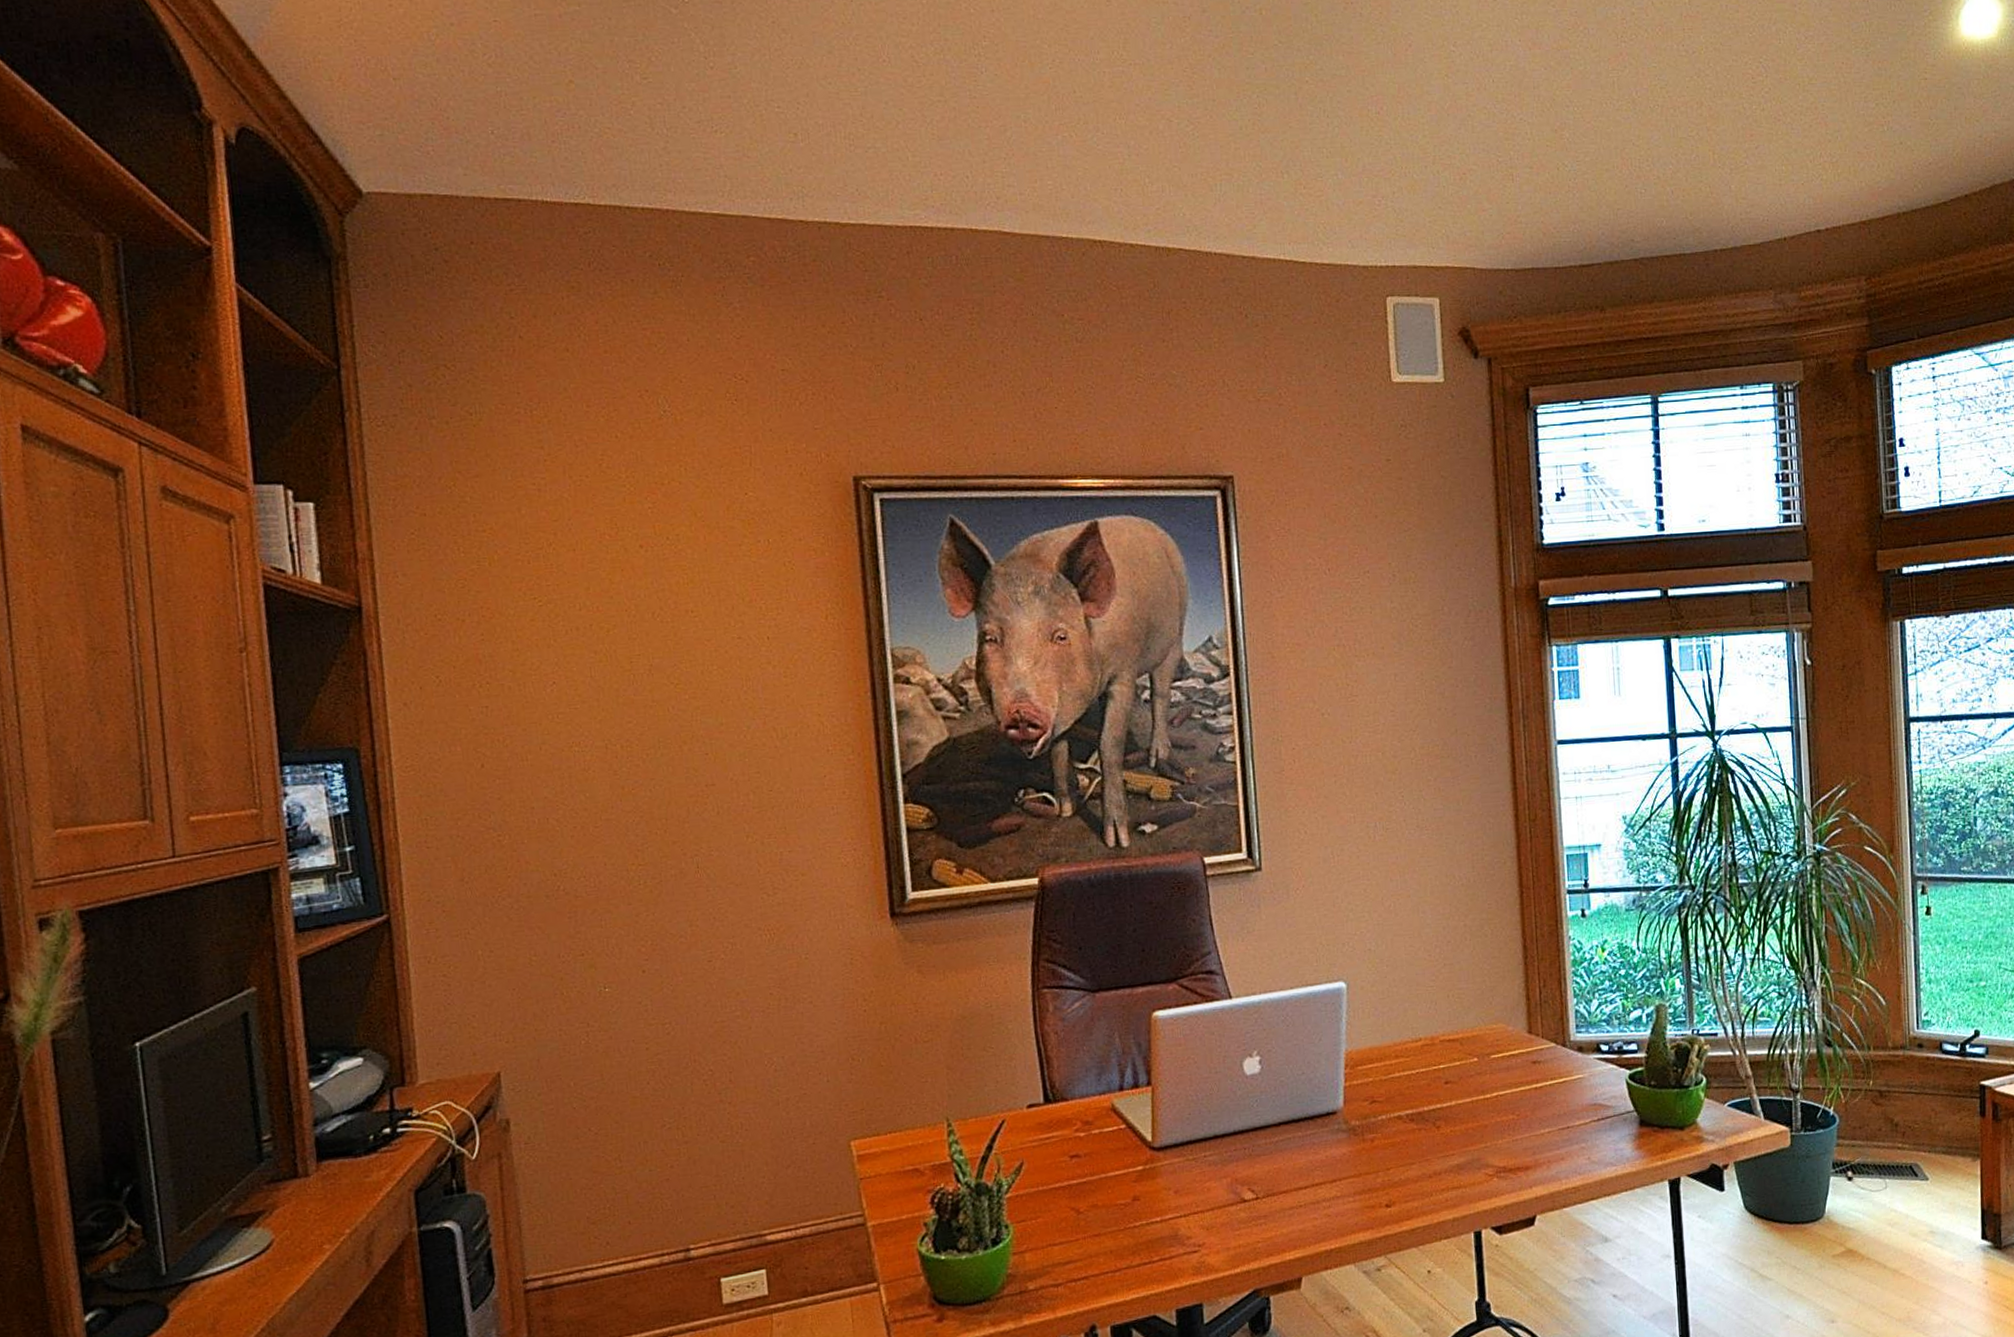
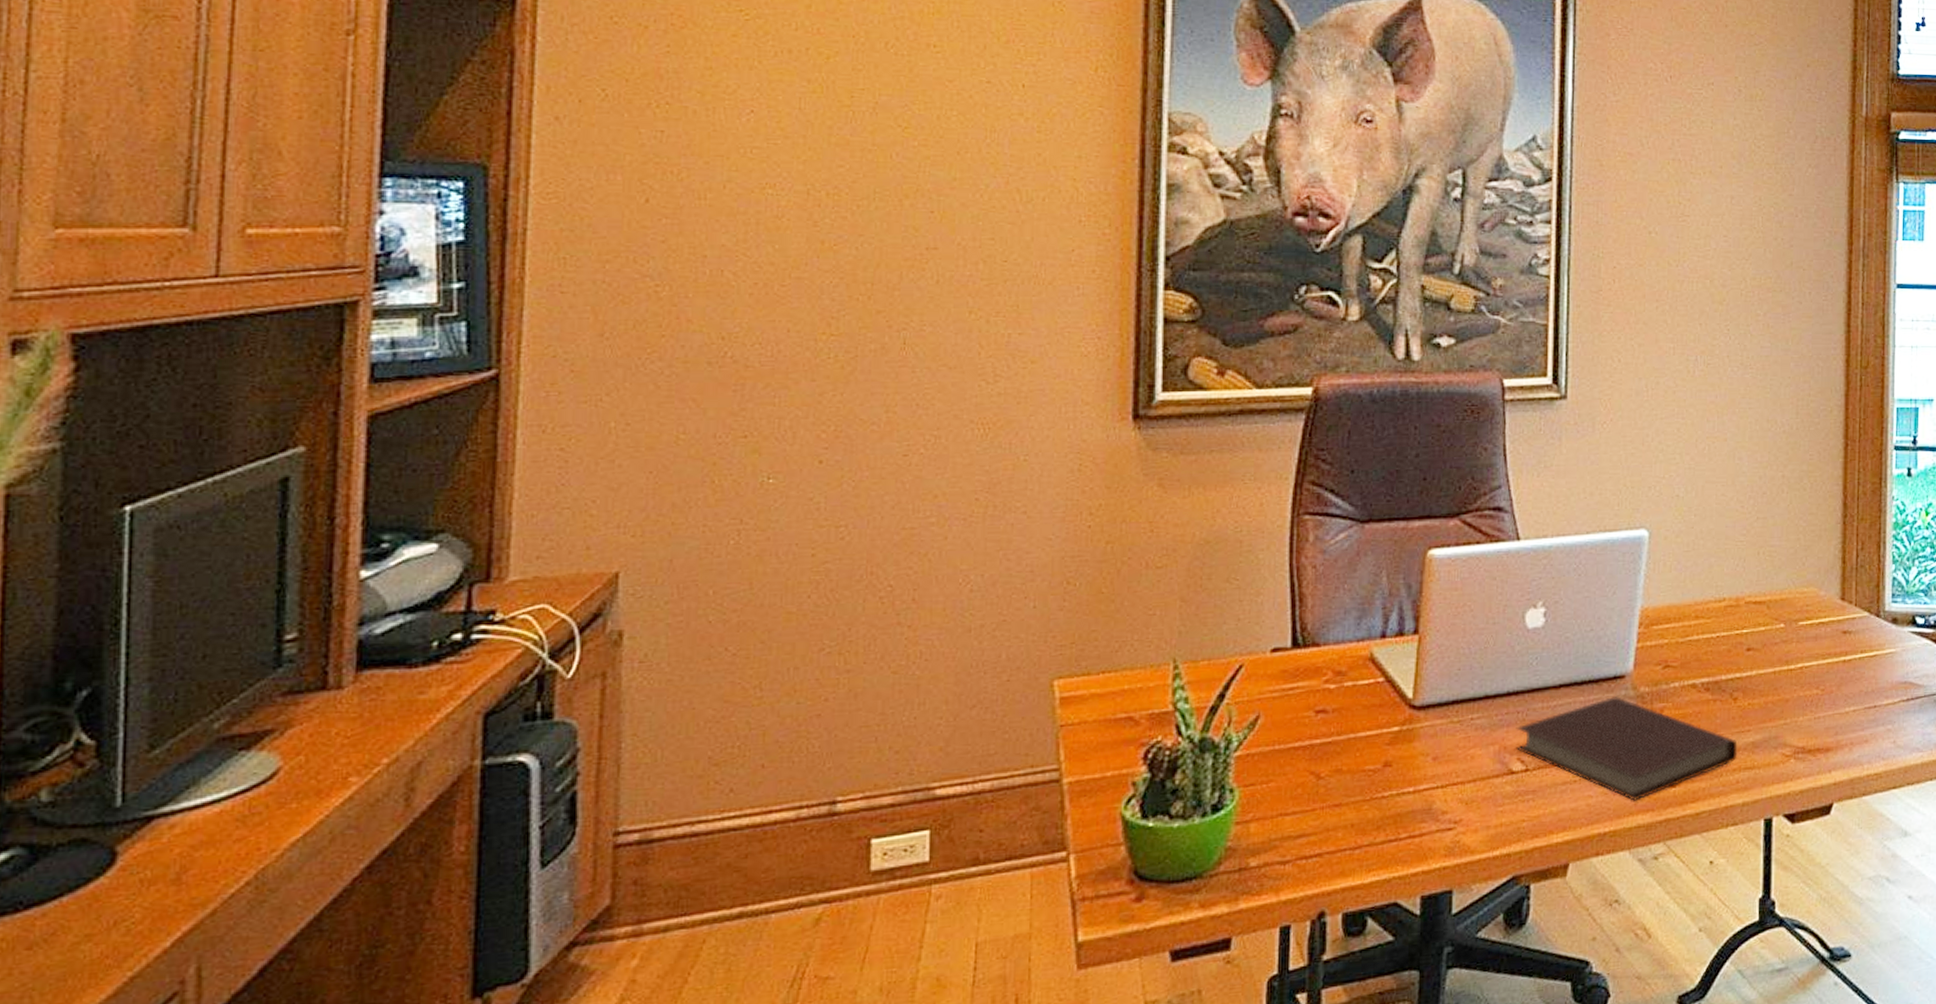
notebook: none [1244,1130,1445,1221] -> present [1515,697,1738,801]

